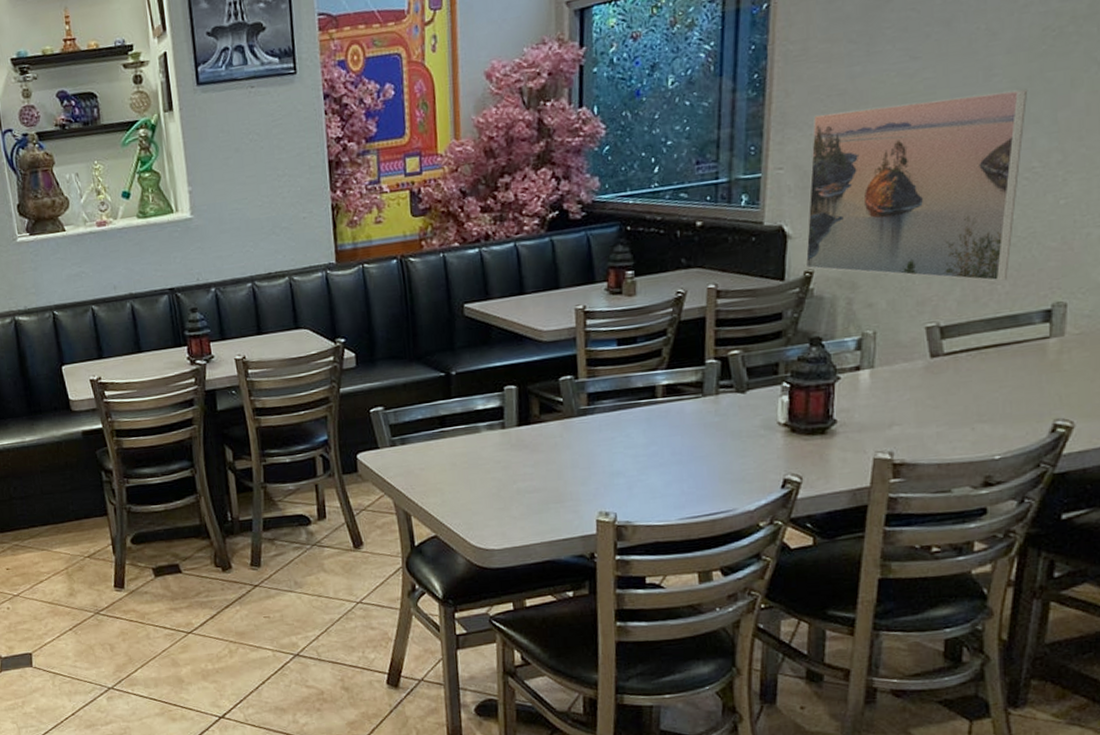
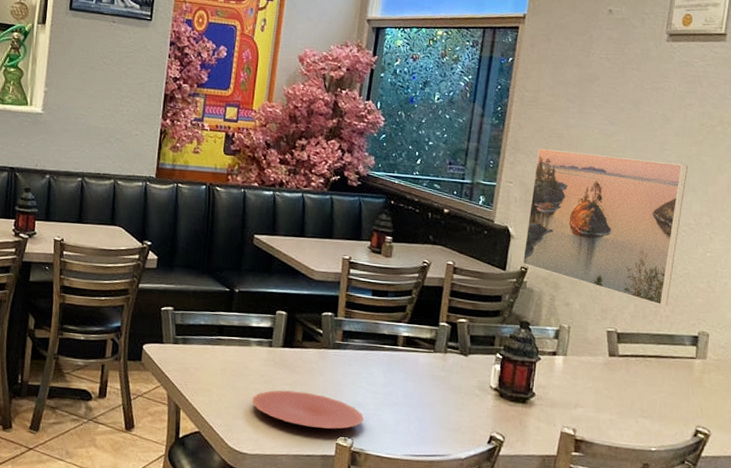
plate: none [490,470,626,509] -> present [251,390,364,429]

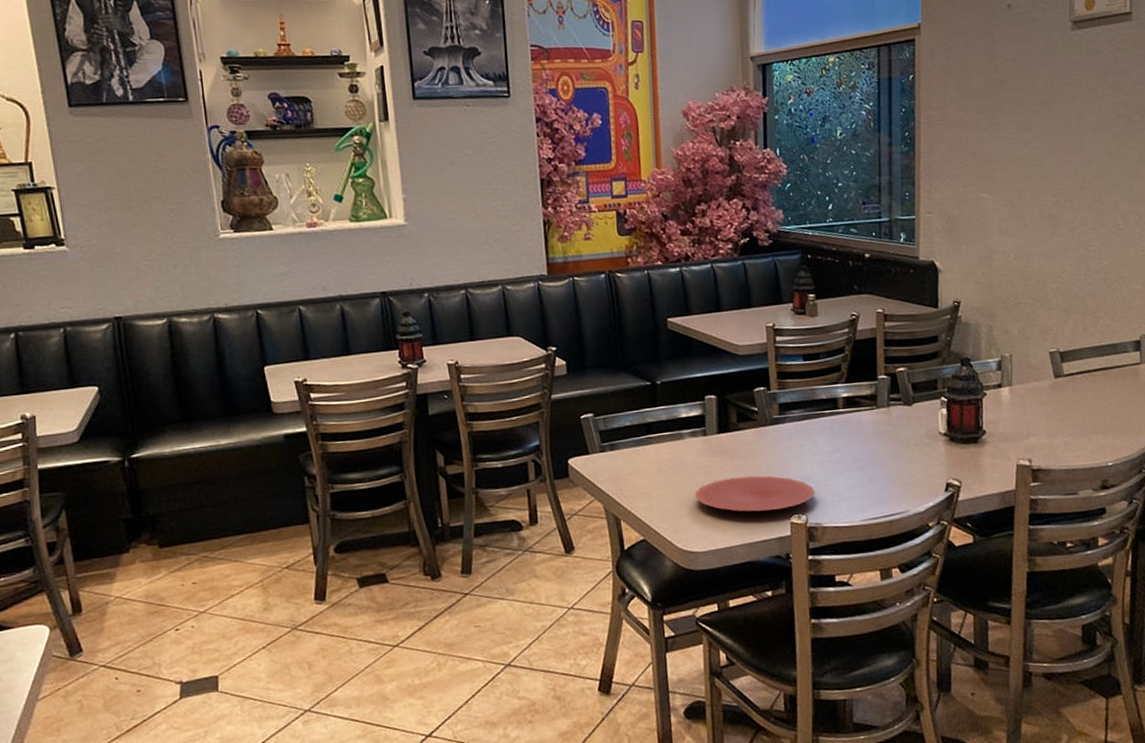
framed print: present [522,148,689,306] -> none [953,161,1110,316]

